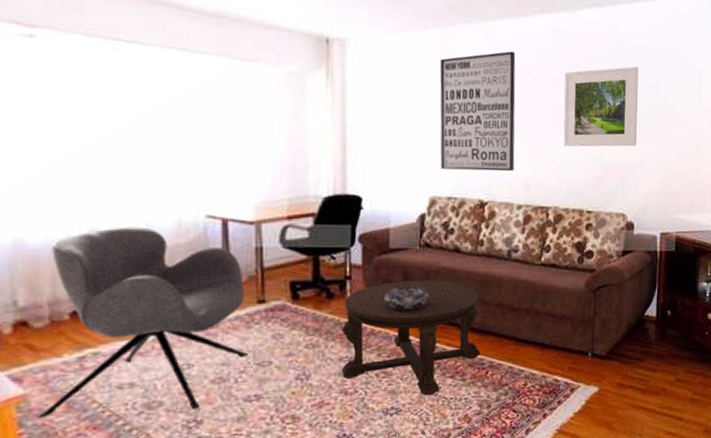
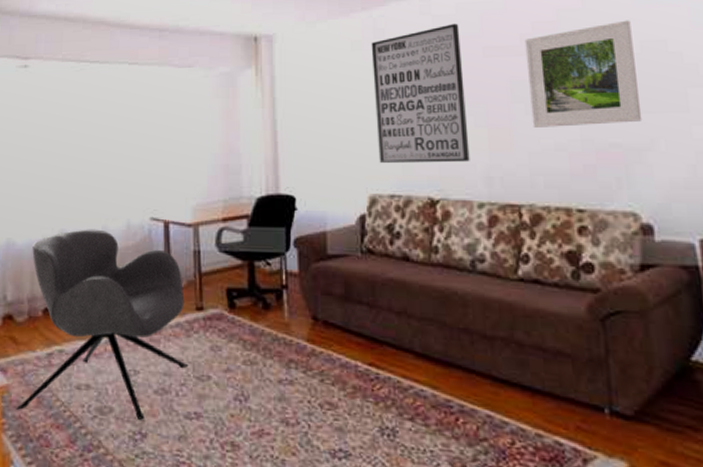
coffee table: present [341,280,481,396] -> none [279,292,447,441]
decorative bowl: present [383,286,429,311] -> none [324,300,376,330]

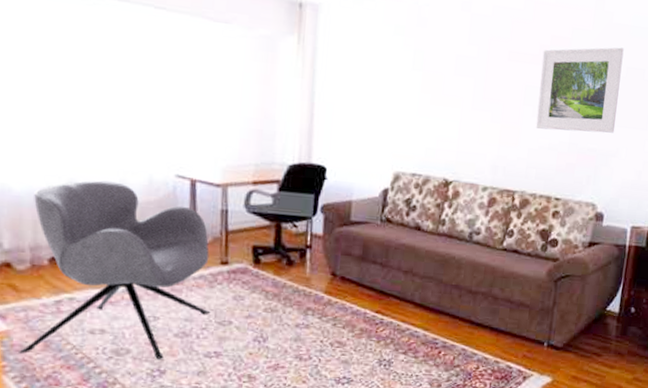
wall art: present [371,23,470,163] -> none [406,24,493,151]

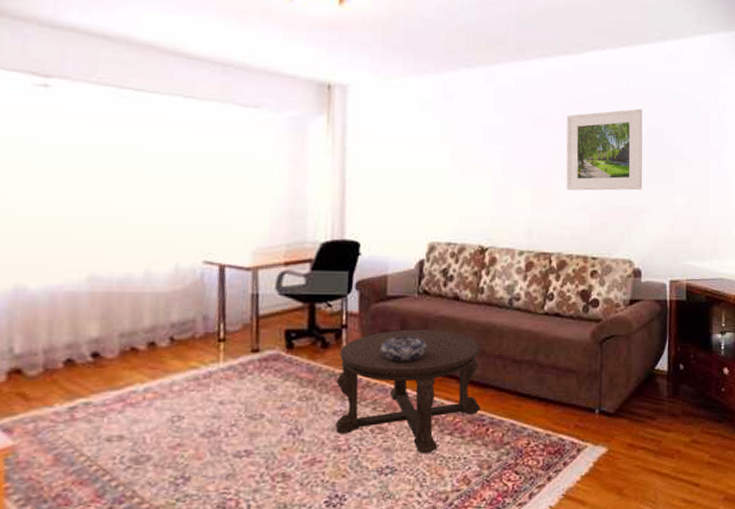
armchair: present [17,180,211,359] -> none [23,272,241,471]
coffee table: none [297,254,437,369] -> present [335,329,481,454]
decorative bowl: none [342,260,387,284] -> present [380,336,427,362]

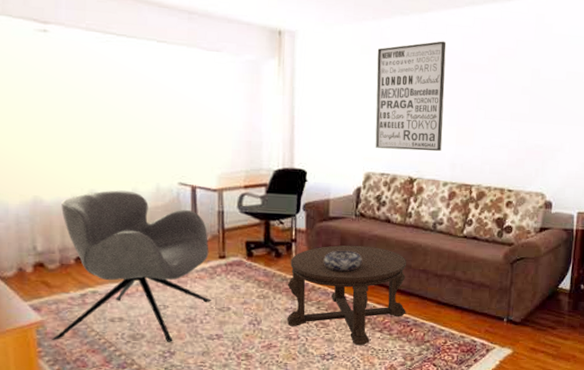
armchair: none [23,272,241,471] -> present [51,190,212,342]
wall art: none [439,95,517,216] -> present [375,41,447,152]
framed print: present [566,108,643,191] -> none [488,54,563,131]

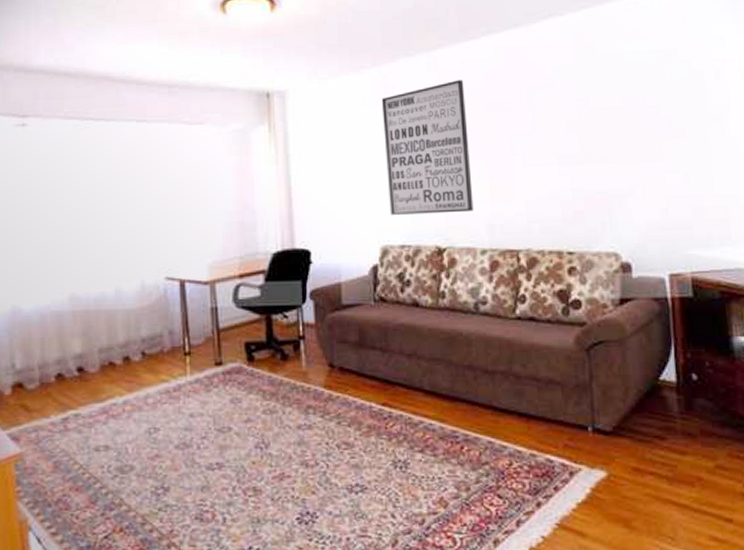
armchair: present [51,190,212,342] -> none [30,291,209,477]
coffee table: present [286,245,406,346] -> none [298,338,453,472]
decorative bowl: present [323,250,362,272] -> none [340,346,389,374]

